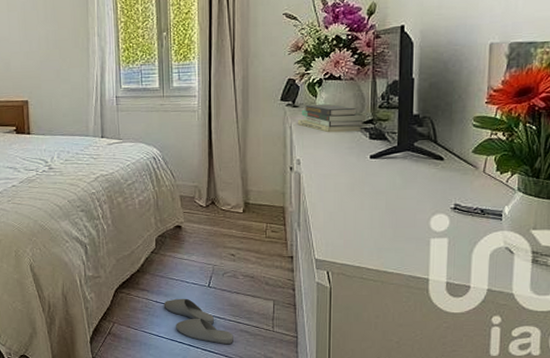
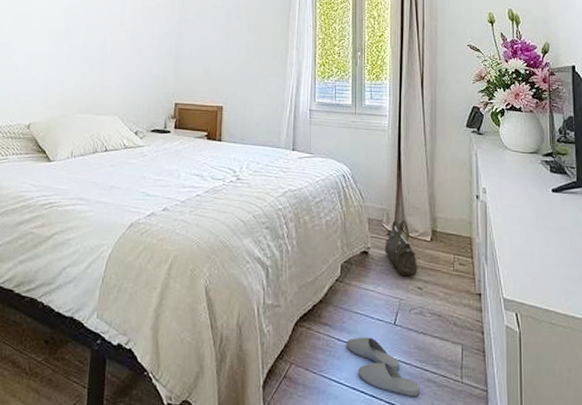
shoulder bag: none [197,194,231,245] -> present [384,219,418,277]
books: present [297,104,366,133] -> none [482,133,546,164]

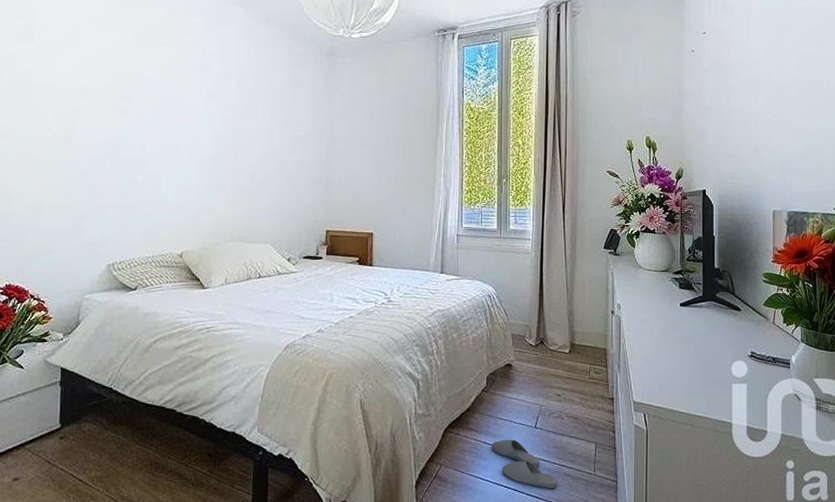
shoulder bag: present [384,219,418,277] -> none [527,334,557,385]

